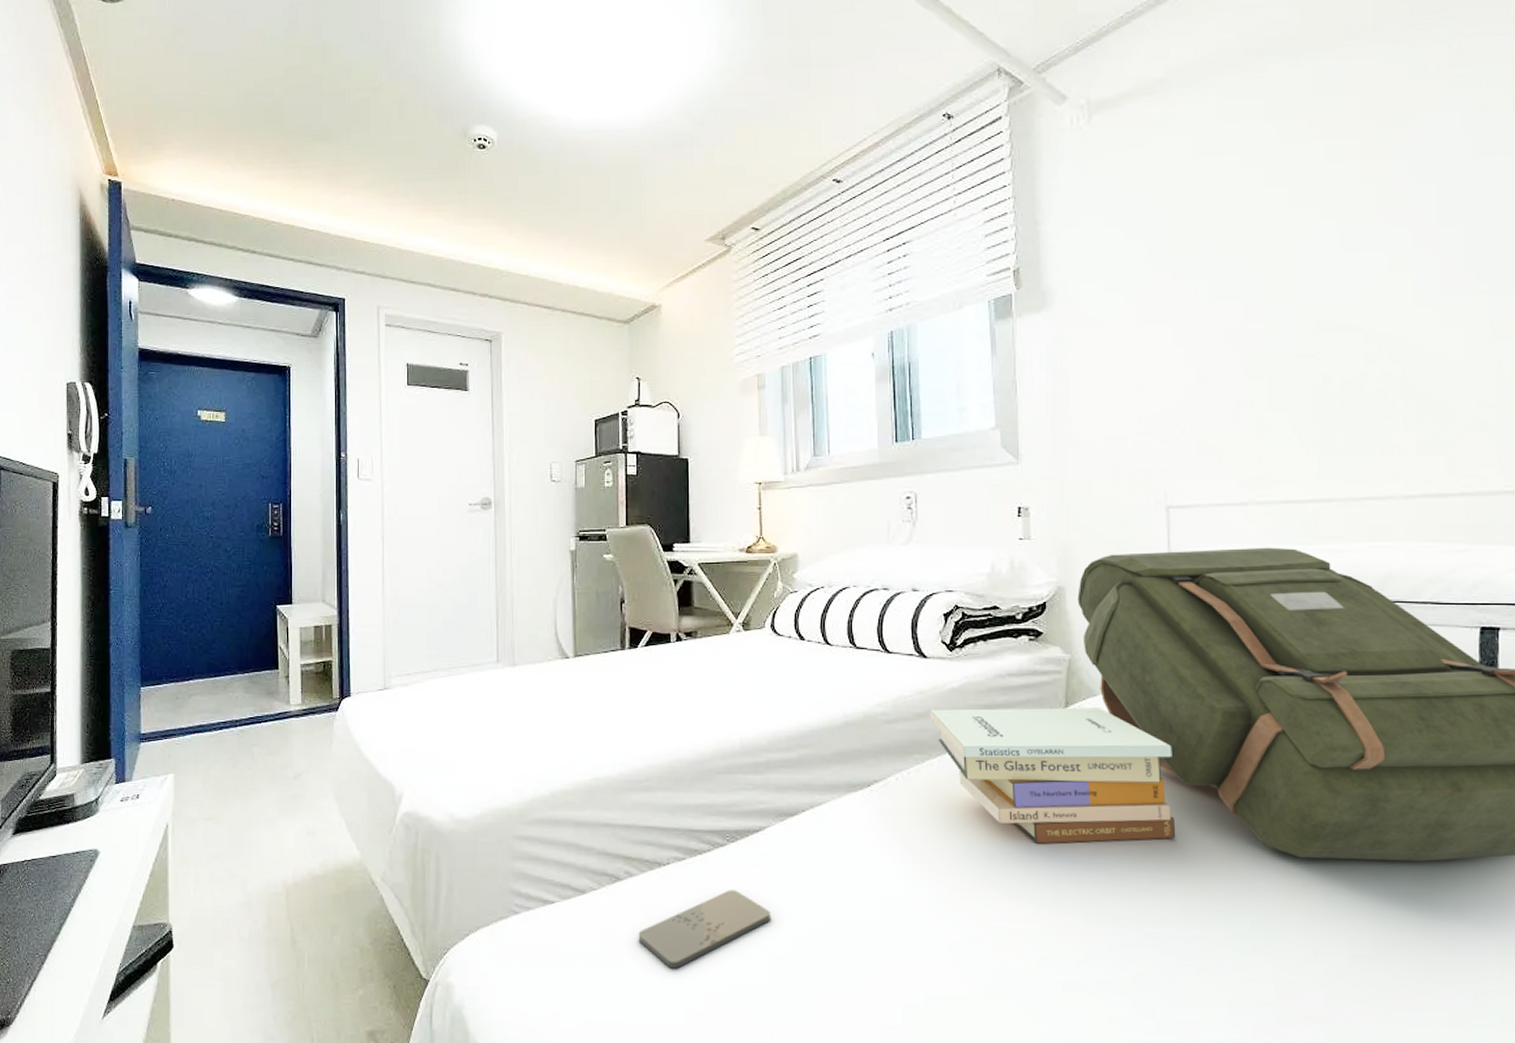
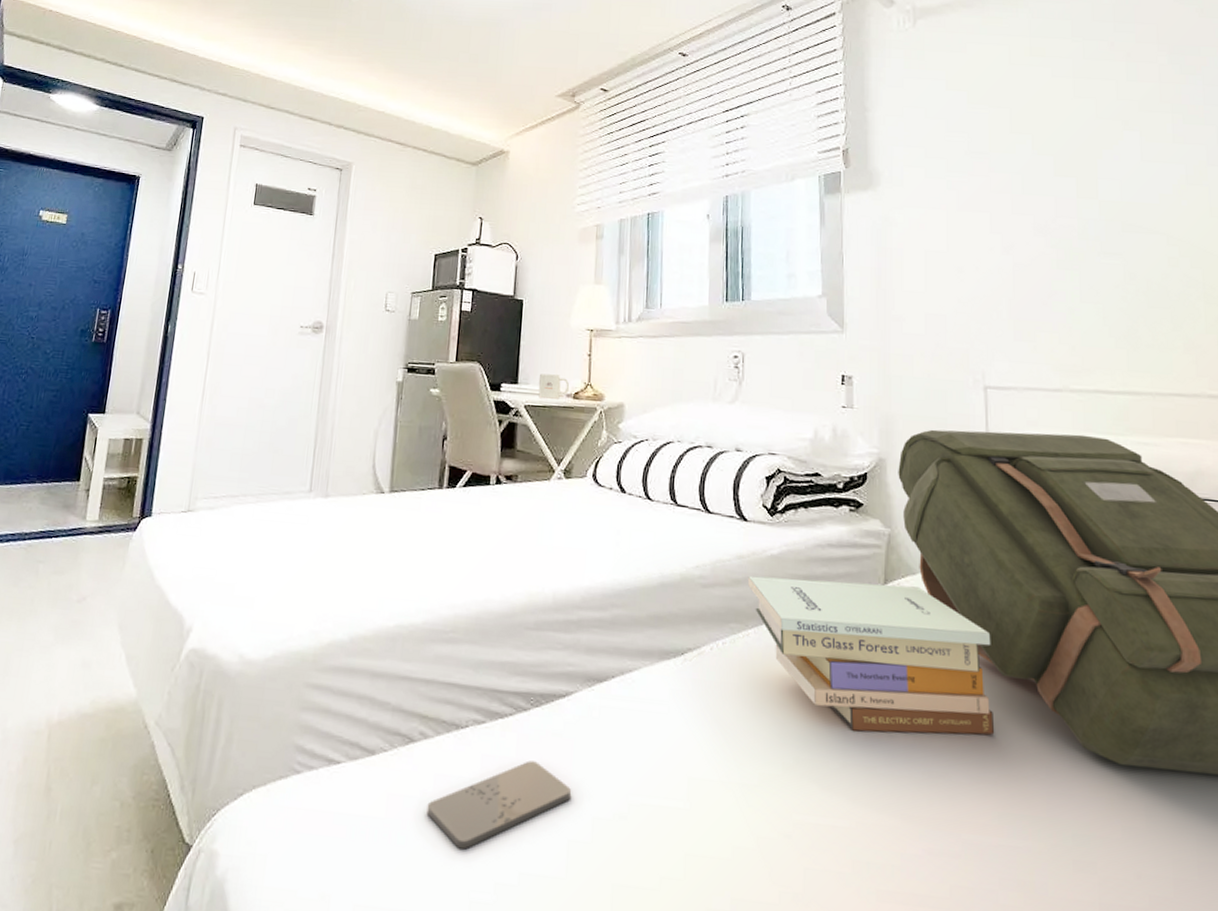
mug: none [710,531,742,556] -> present [538,373,570,400]

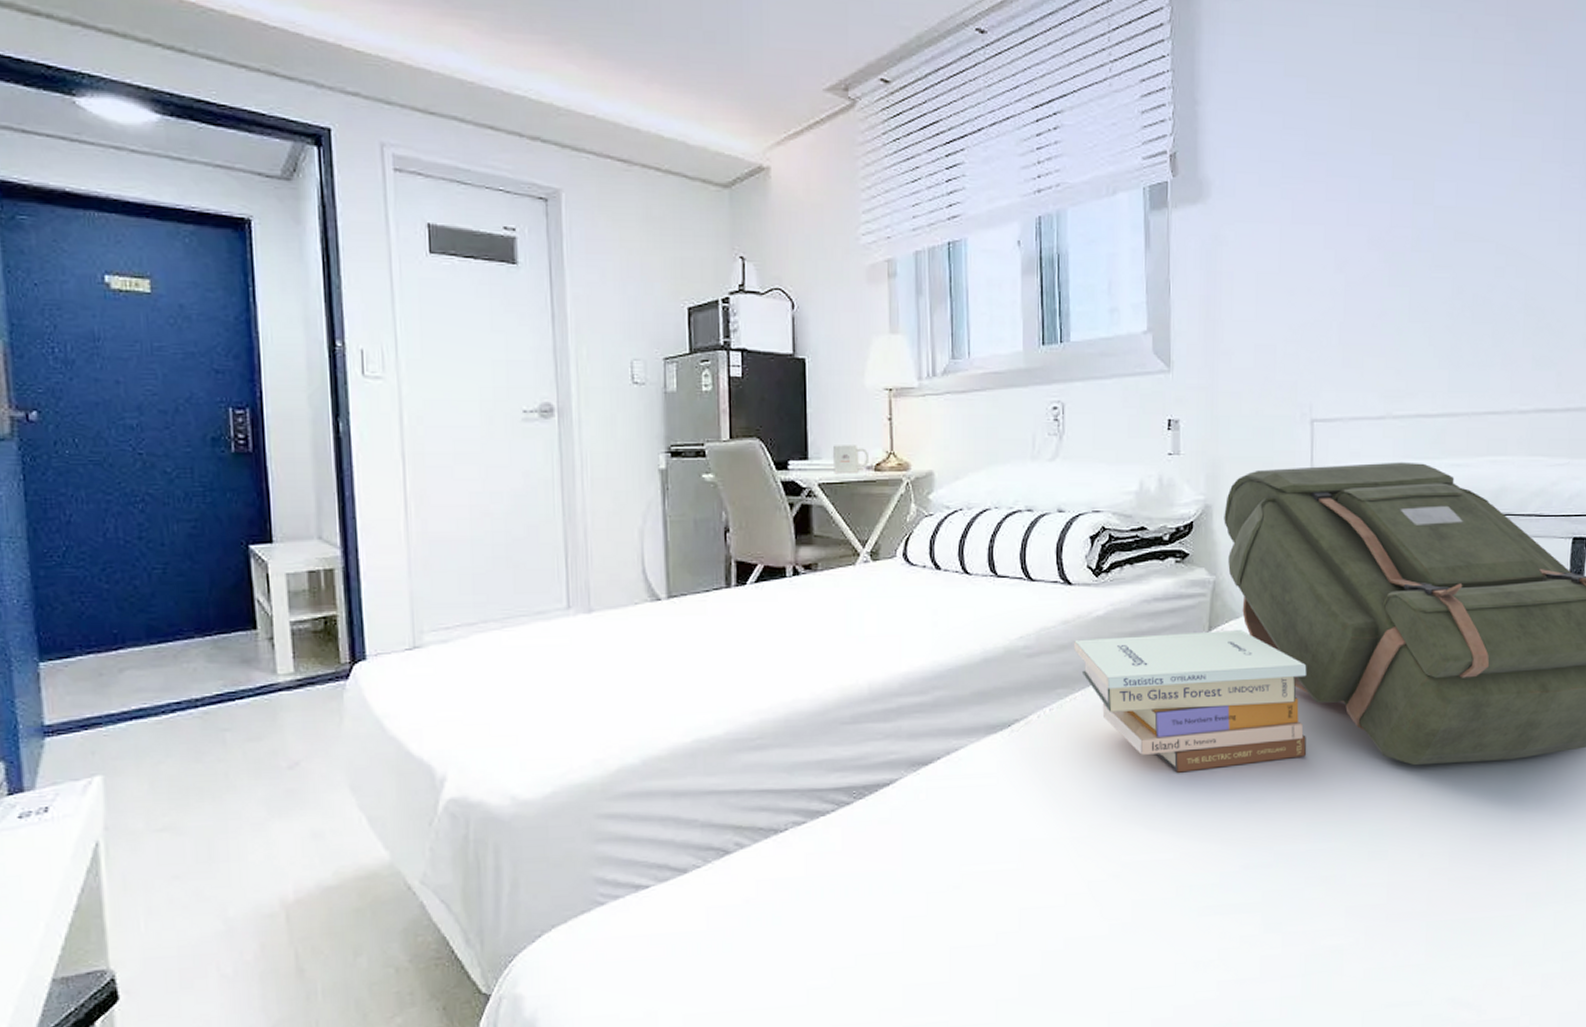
smartphone: present [427,760,572,850] -> none [752,851,903,945]

